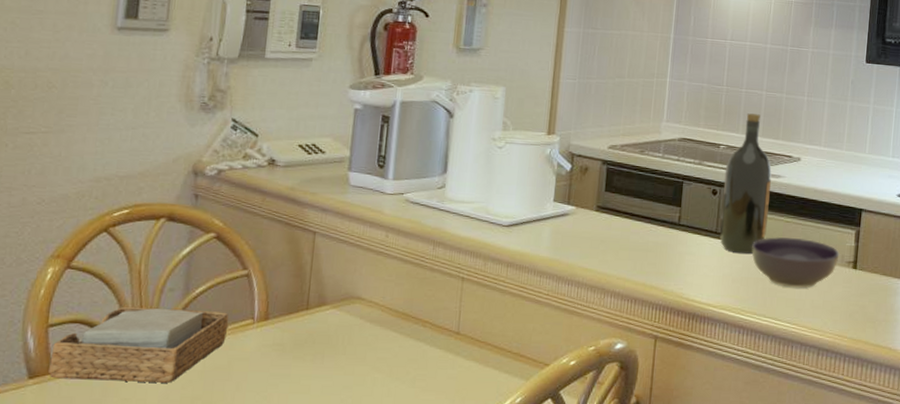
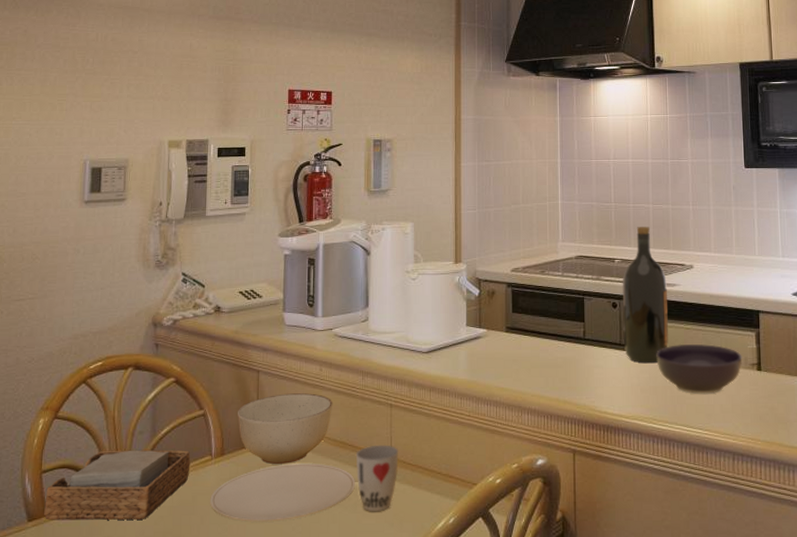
plate: none [248,333,417,393] -> present [210,463,356,522]
bowl: none [287,258,398,333] -> present [238,393,333,464]
cup: none [418,318,467,388] -> present [355,445,399,512]

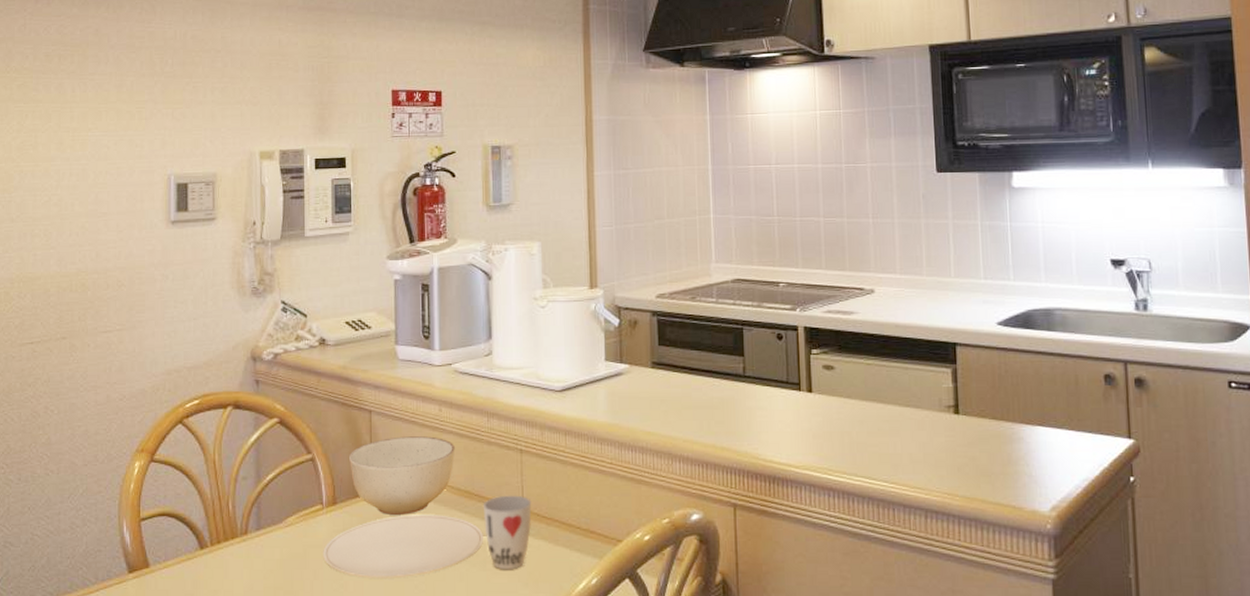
napkin holder: present [44,449,191,521] -> none [145,497,300,574]
wine bottle: present [622,227,668,363] -> none [788,244,845,404]
bowl: present [656,344,742,394] -> none [831,383,936,441]

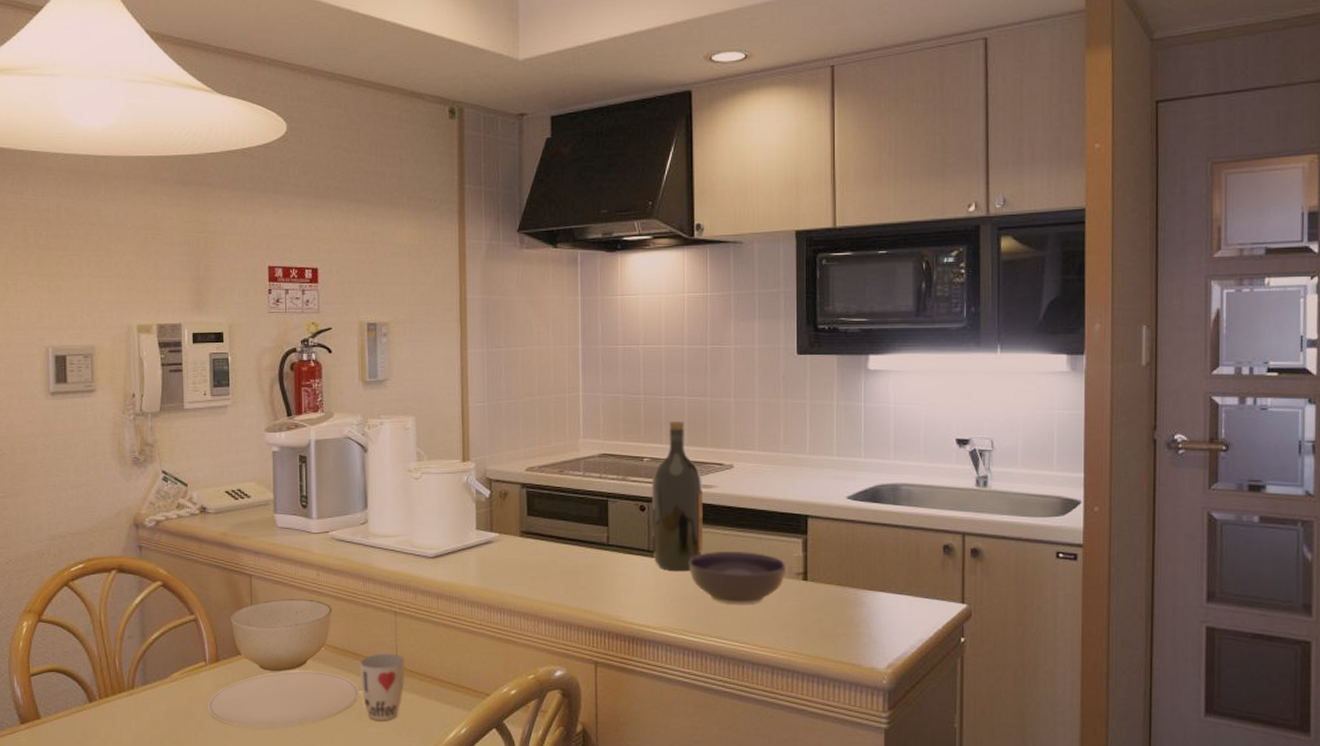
wine bottle: none [788,244,845,404] -> present [651,422,703,571]
bowl: none [831,383,936,441] -> present [689,552,786,604]

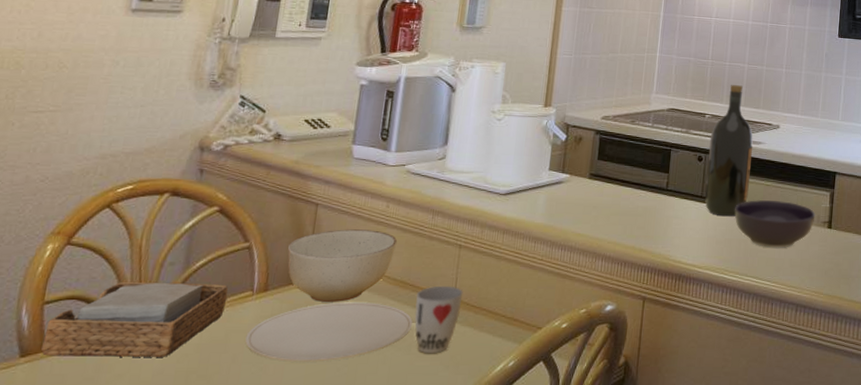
napkin holder: none [36,654,184,725] -> present [41,282,228,358]

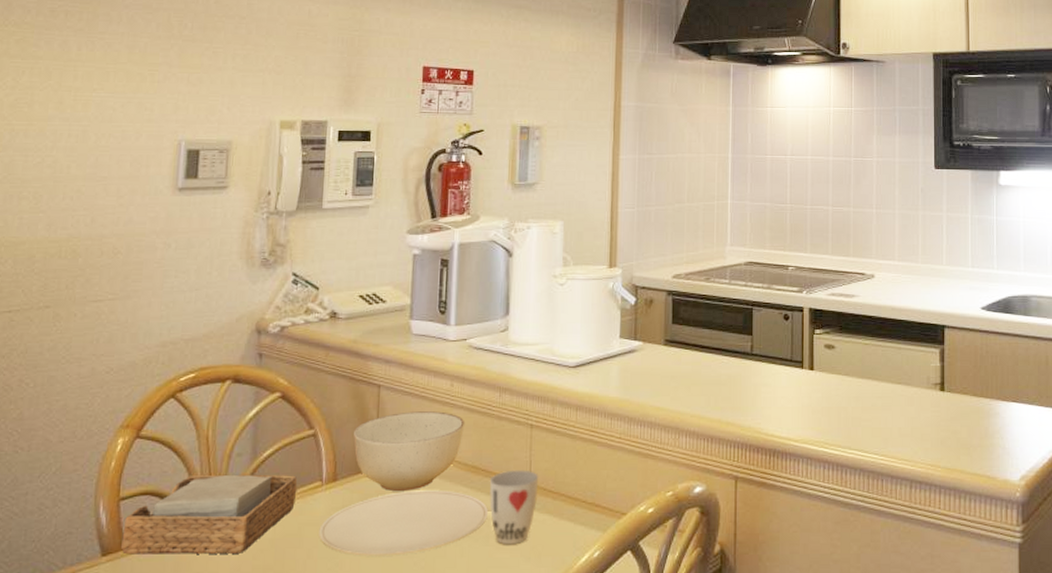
wine bottle: present [705,85,753,216] -> none [795,231,845,381]
bowl: present [734,200,816,248] -> none [830,362,924,416]

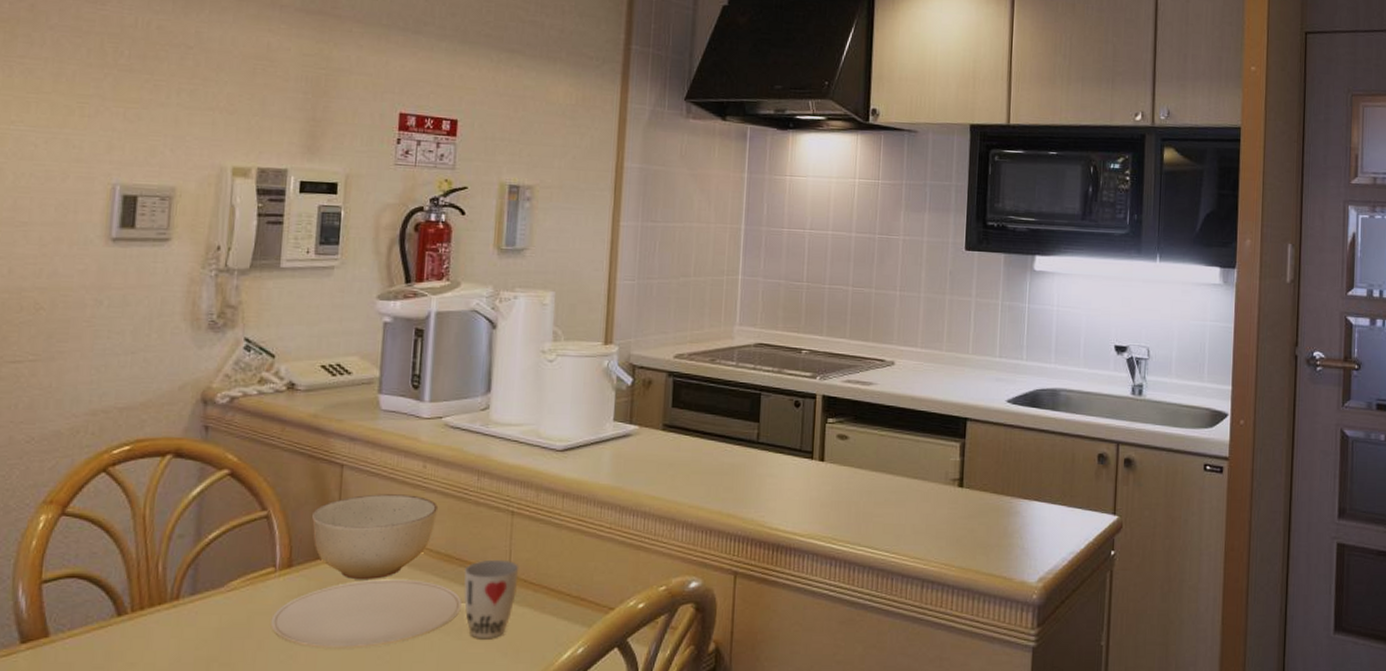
napkin holder: present [121,474,297,555] -> none [43,557,247,645]

